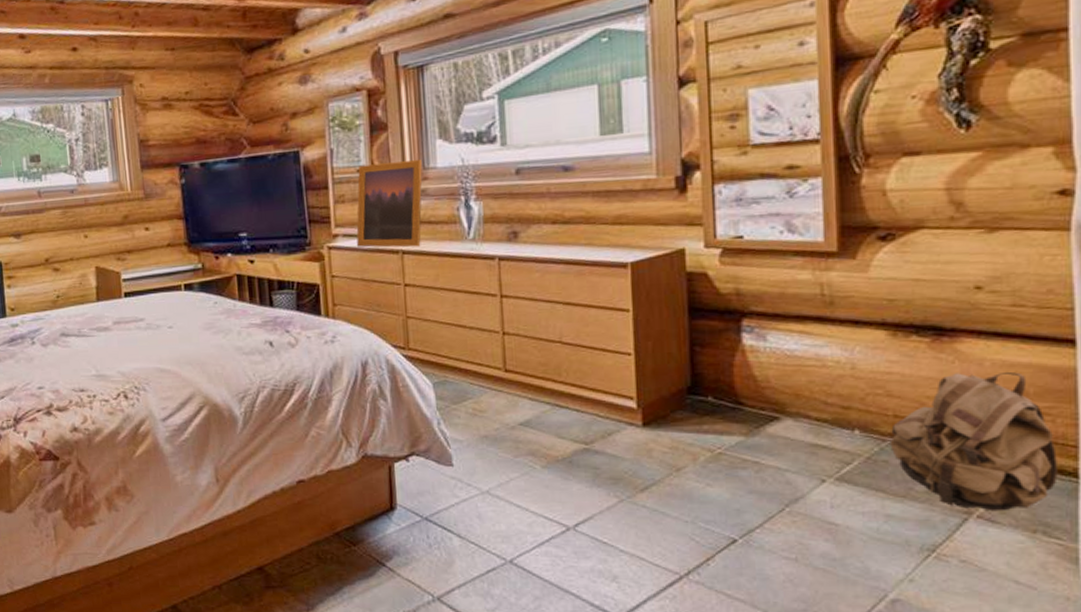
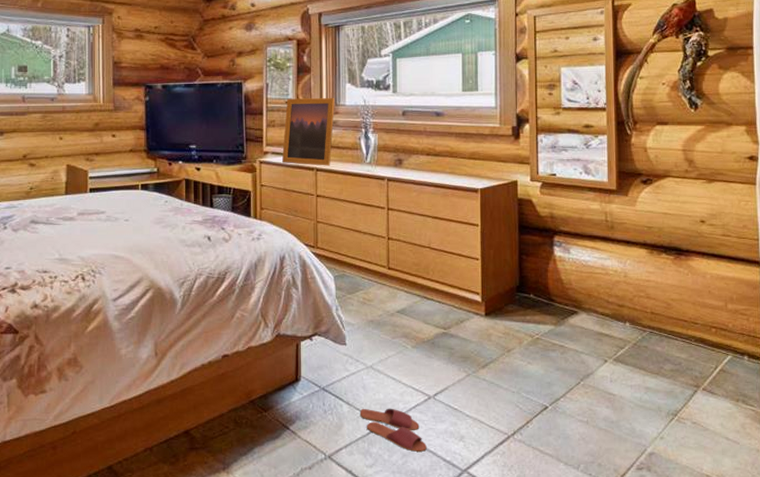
slippers: none [476,541,567,594] -> present [360,408,427,452]
backpack: present [890,371,1058,511] -> none [648,282,751,385]

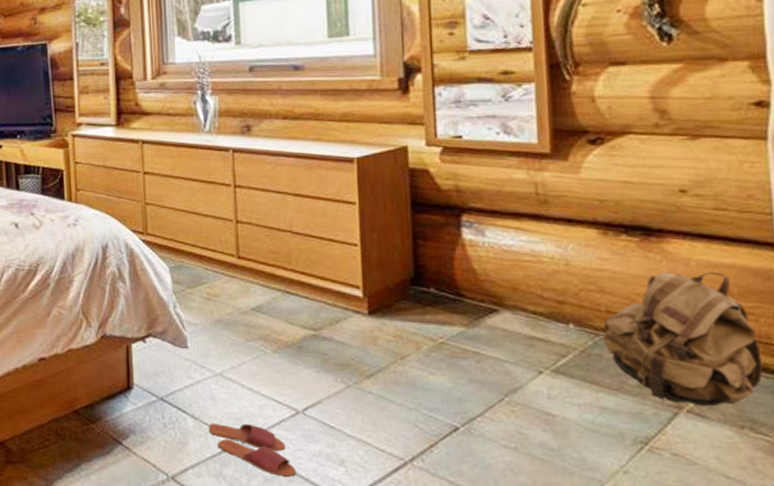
picture frame: present [281,98,335,166] -> none [98,55,162,138]
backpack: none [648,282,751,385] -> present [603,271,762,407]

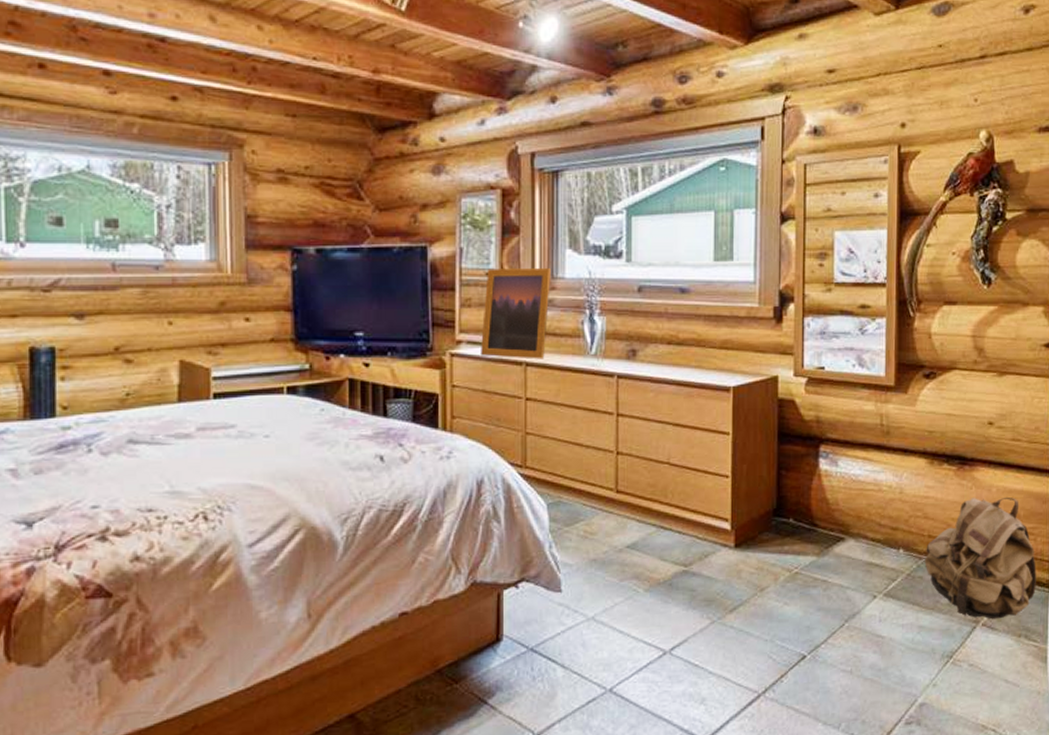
picture frame: none [98,55,162,138] -> present [480,268,552,360]
slippers: present [209,422,296,476] -> none [579,668,660,721]

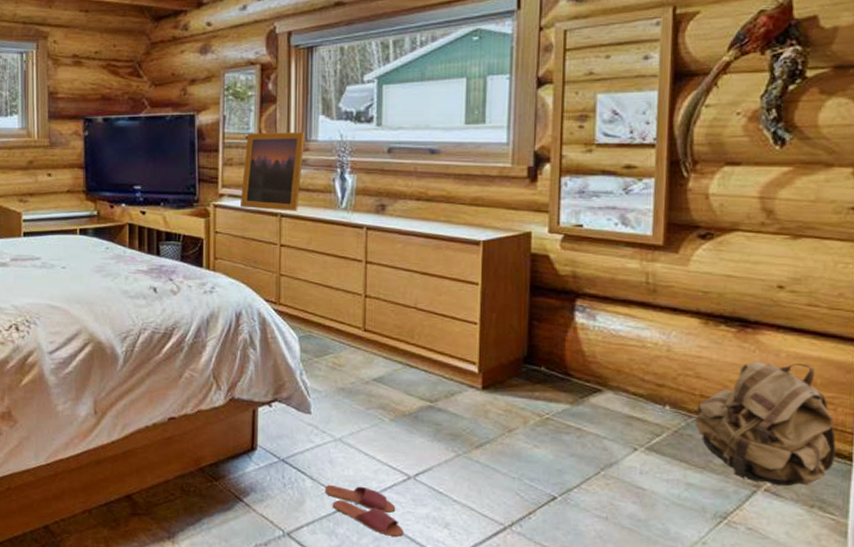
slippers: none [579,668,660,721] -> present [326,484,403,537]

